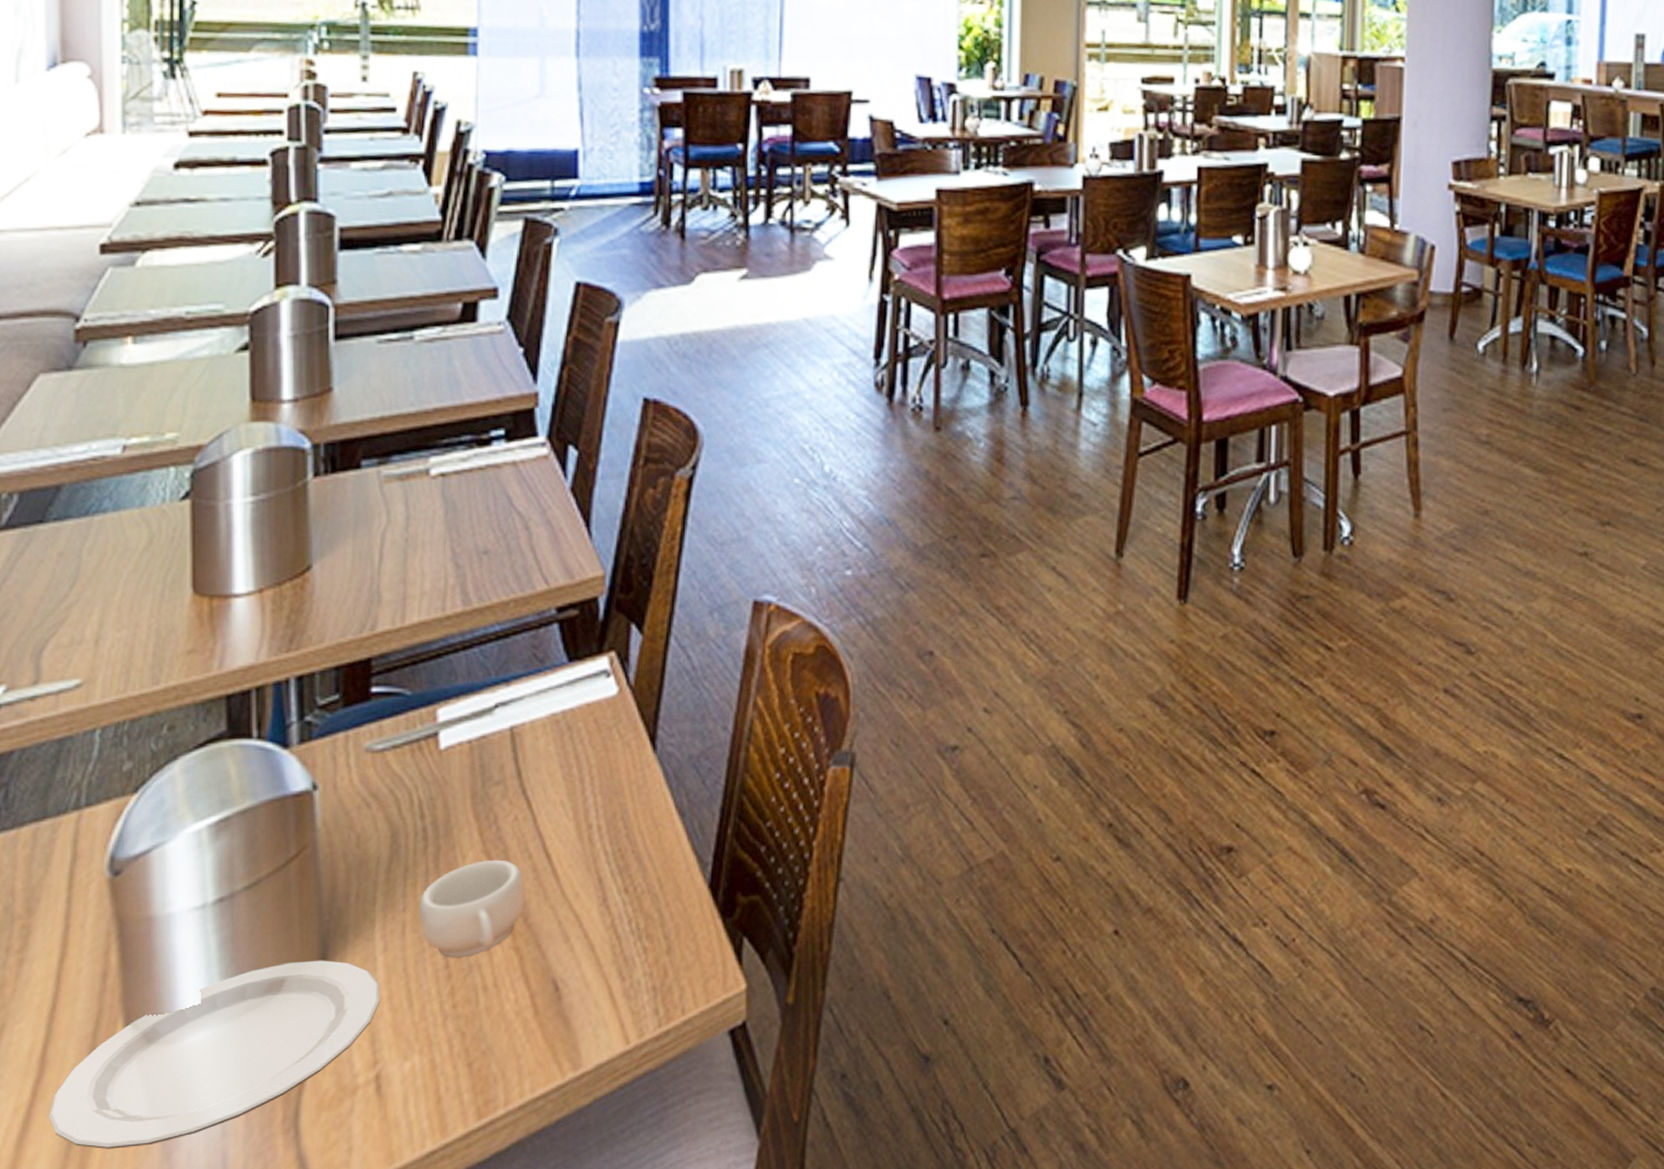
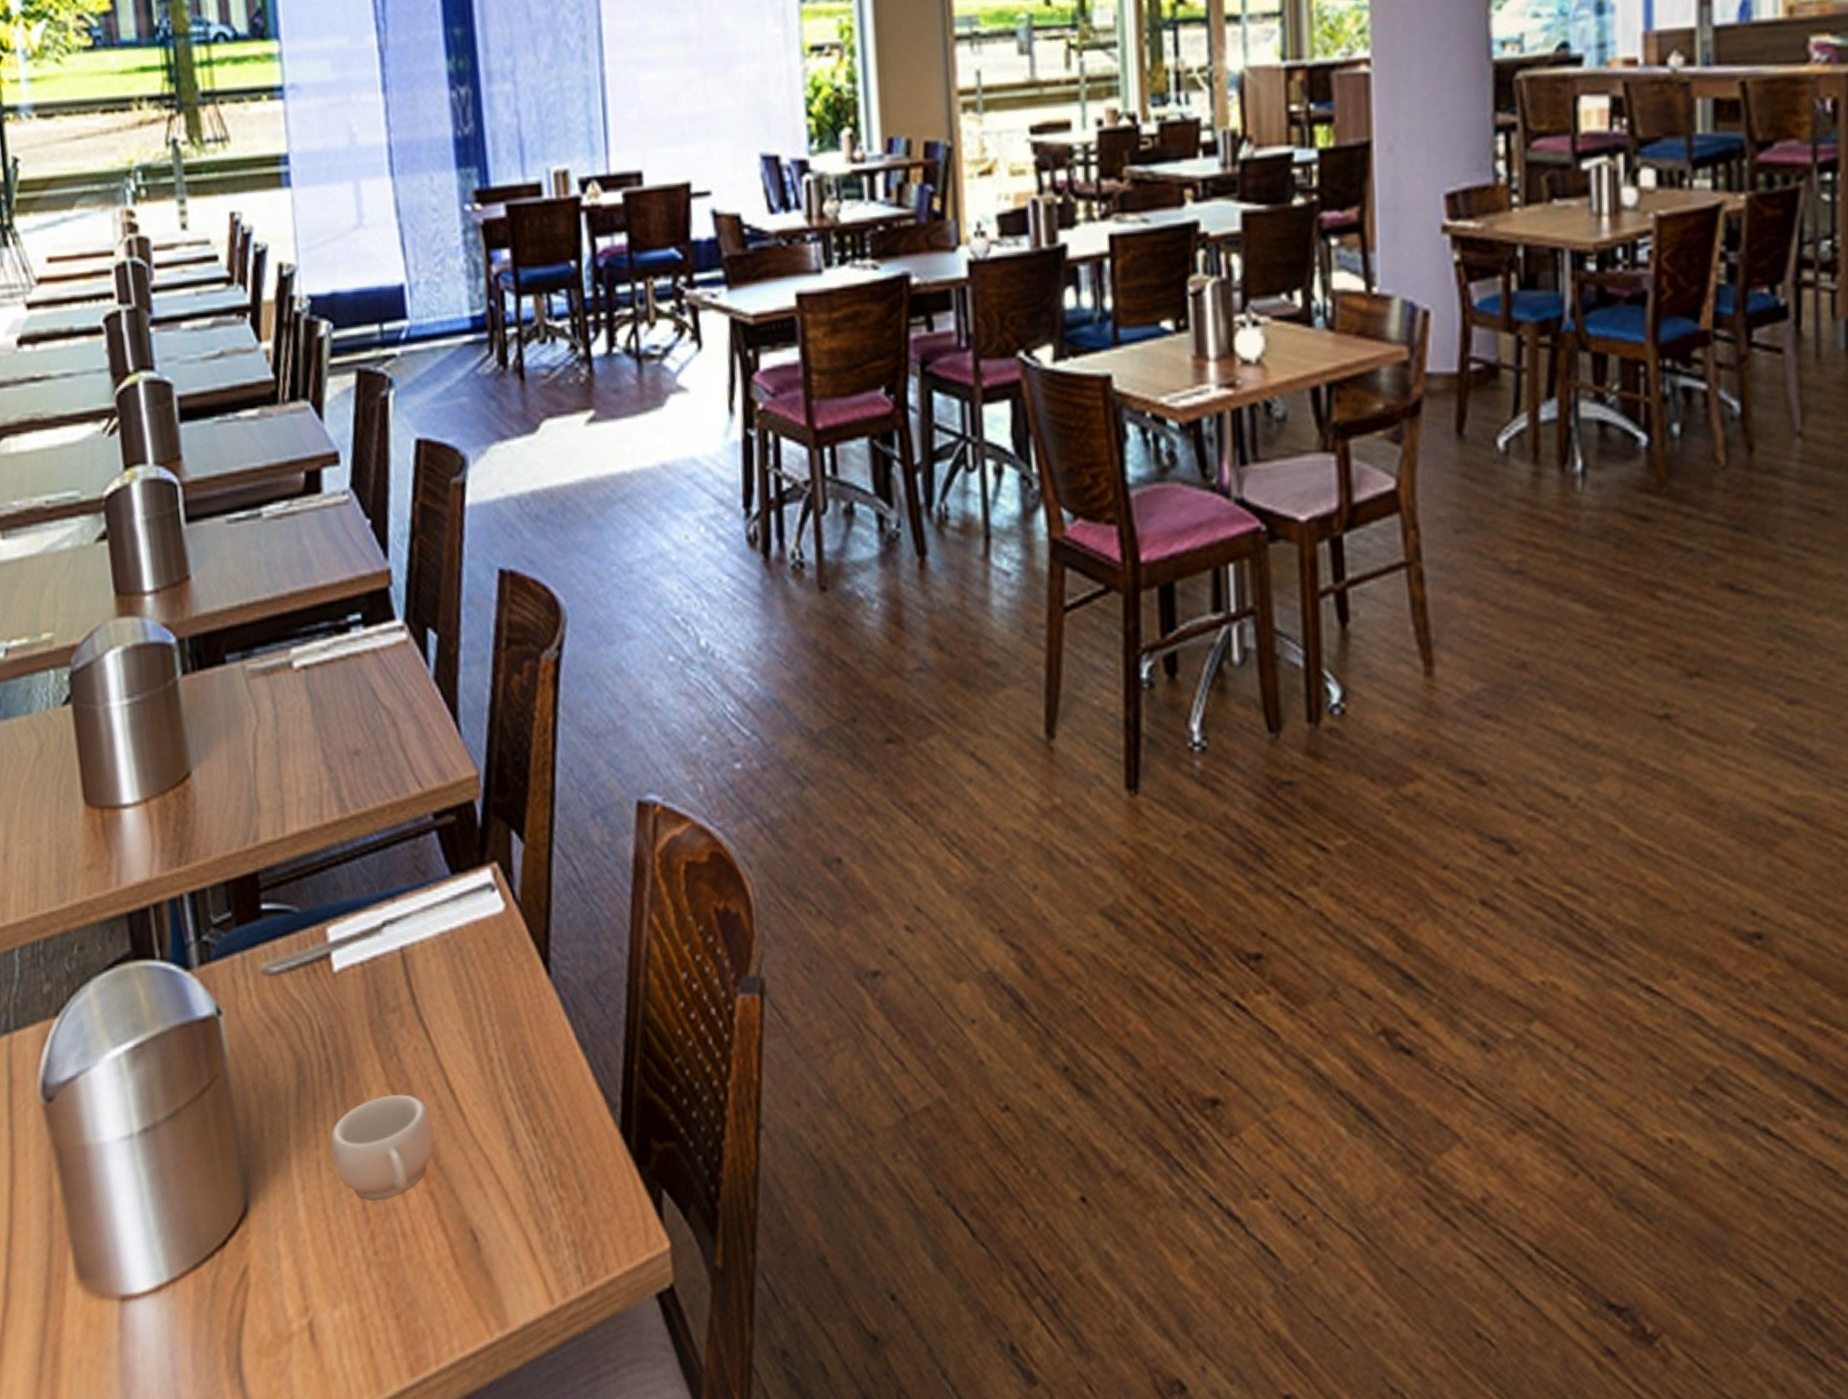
plate: present [49,960,380,1149] -> none [18,1197,305,1384]

